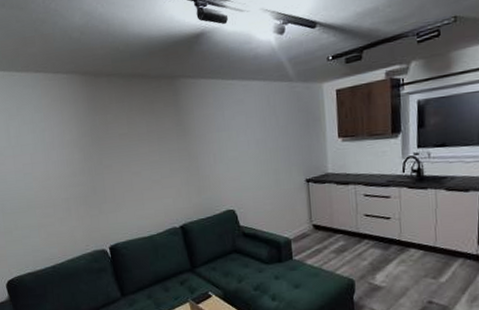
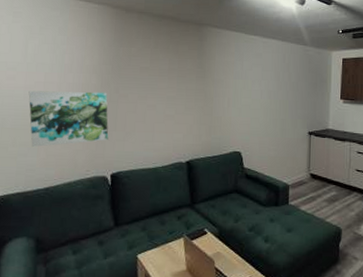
wall art: none [19,165,101,228] -> present [28,90,109,147]

